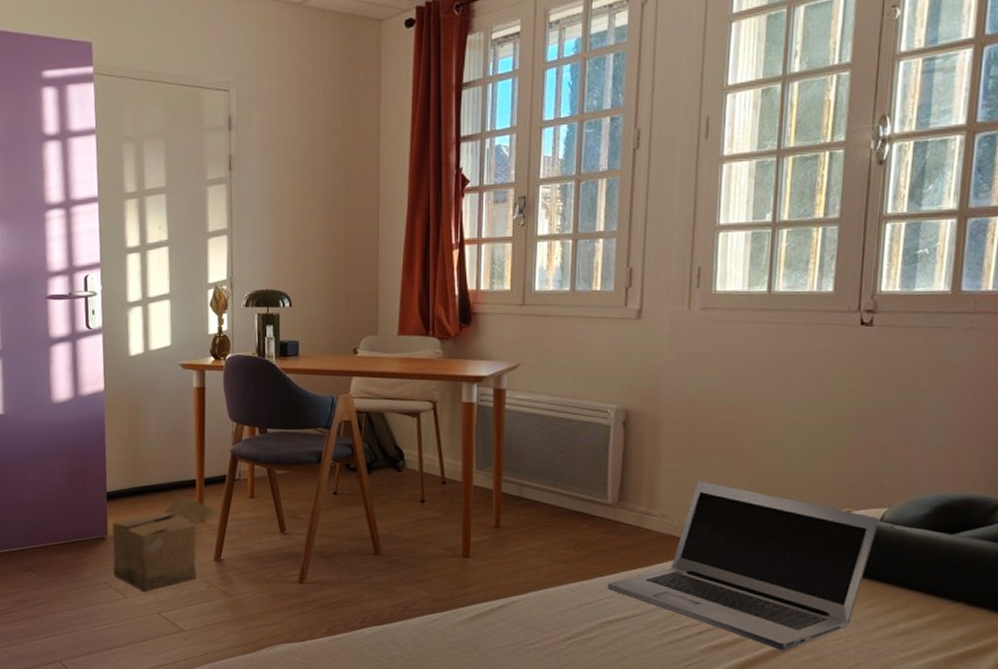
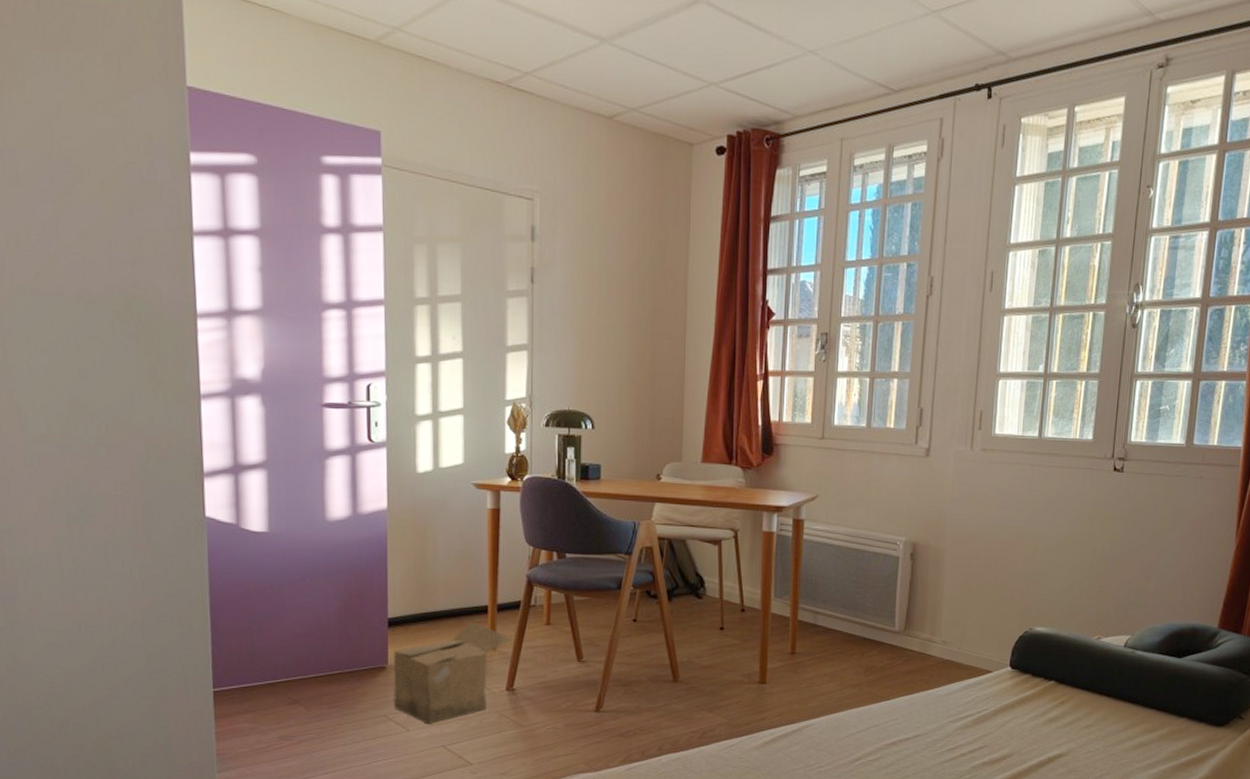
laptop: present [608,481,880,651] -> none [893,610,1124,766]

